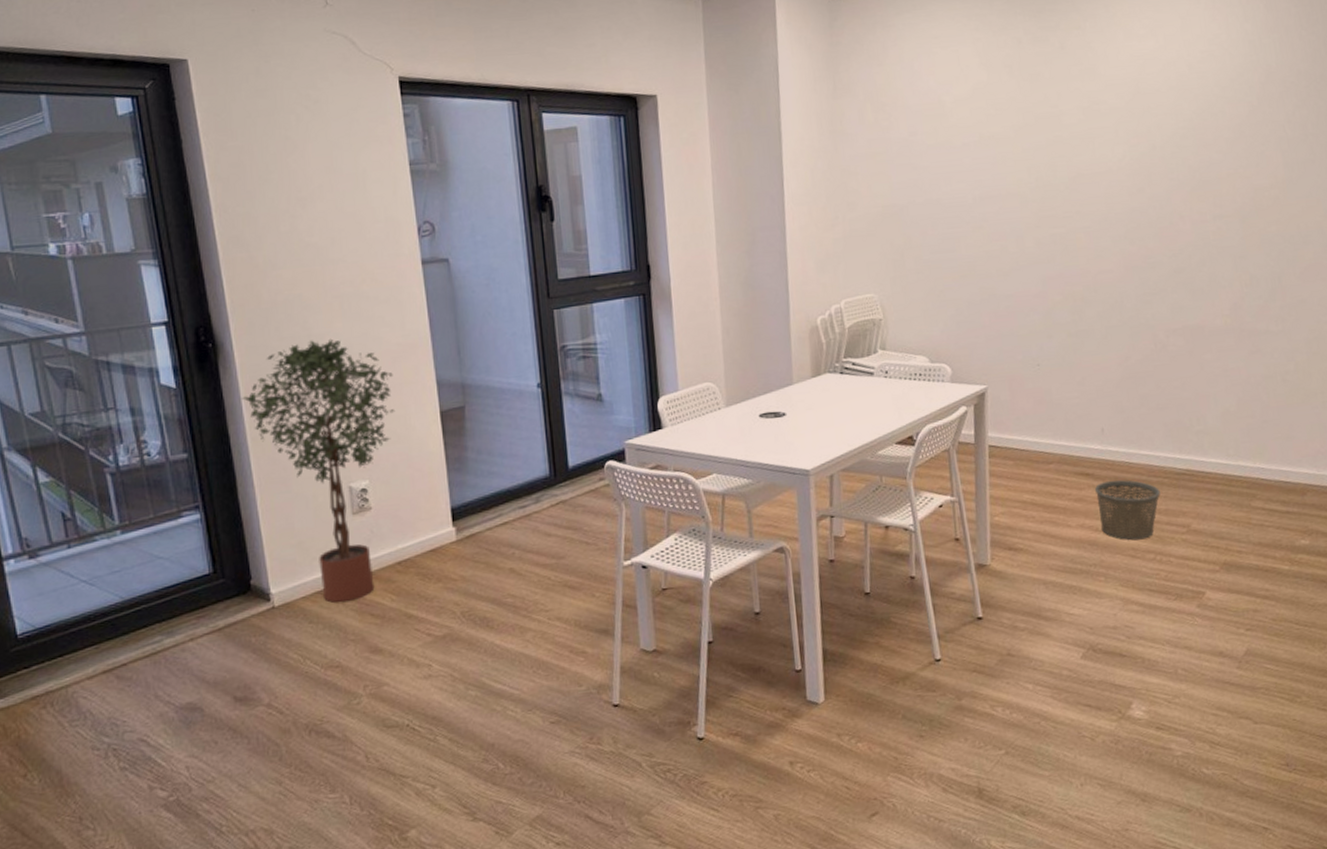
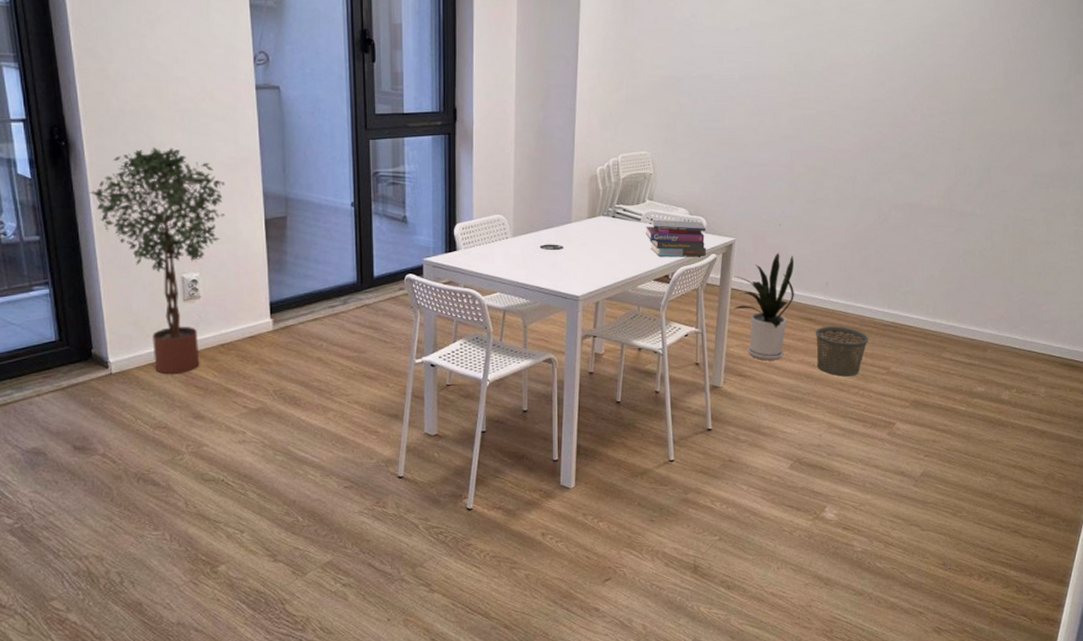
books: none [881,369,955,415] -> present [646,219,707,257]
house plant: none [990,398,1065,529] -> present [733,252,794,361]

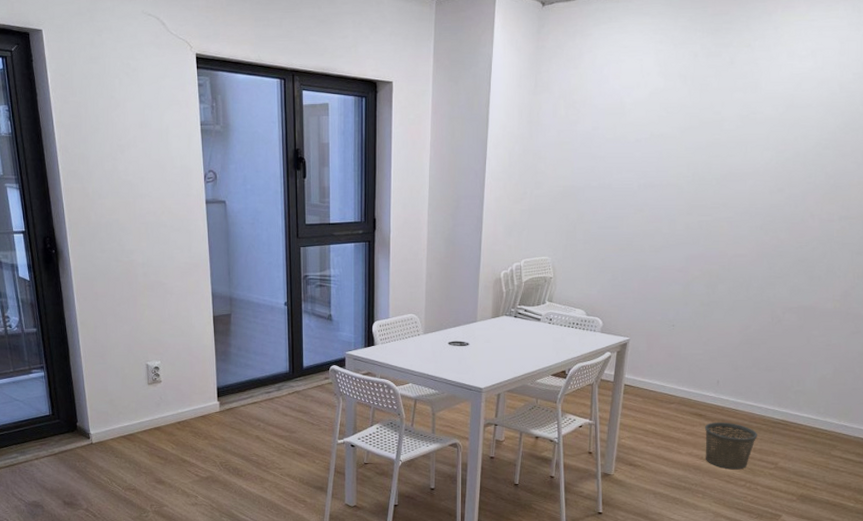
potted tree: present [89,147,226,375] -> none [74,254,181,446]
books: present [646,219,707,257] -> none [545,319,602,355]
house plant: present [733,252,794,361] -> none [625,352,686,452]

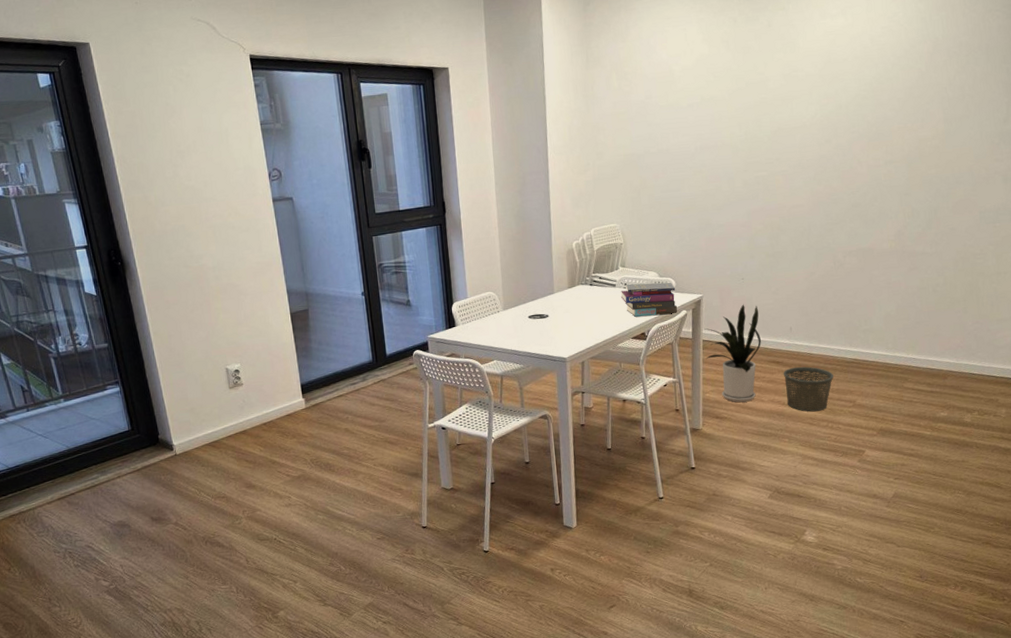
books: none [545,319,602,355] -> present [621,282,678,317]
house plant: none [625,352,686,452] -> present [704,304,761,403]

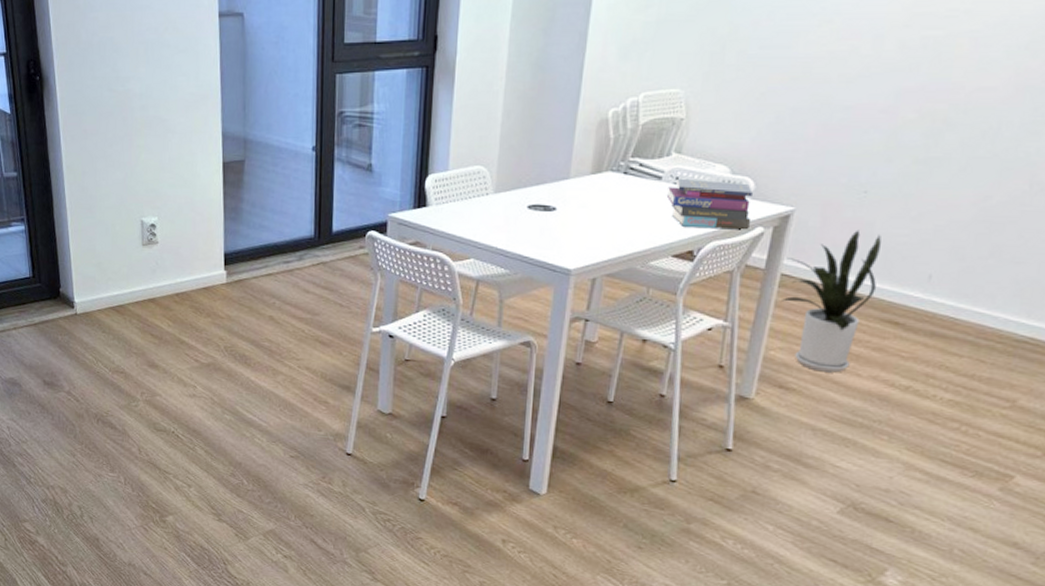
basket: present [783,366,834,412] -> none [899,334,987,406]

